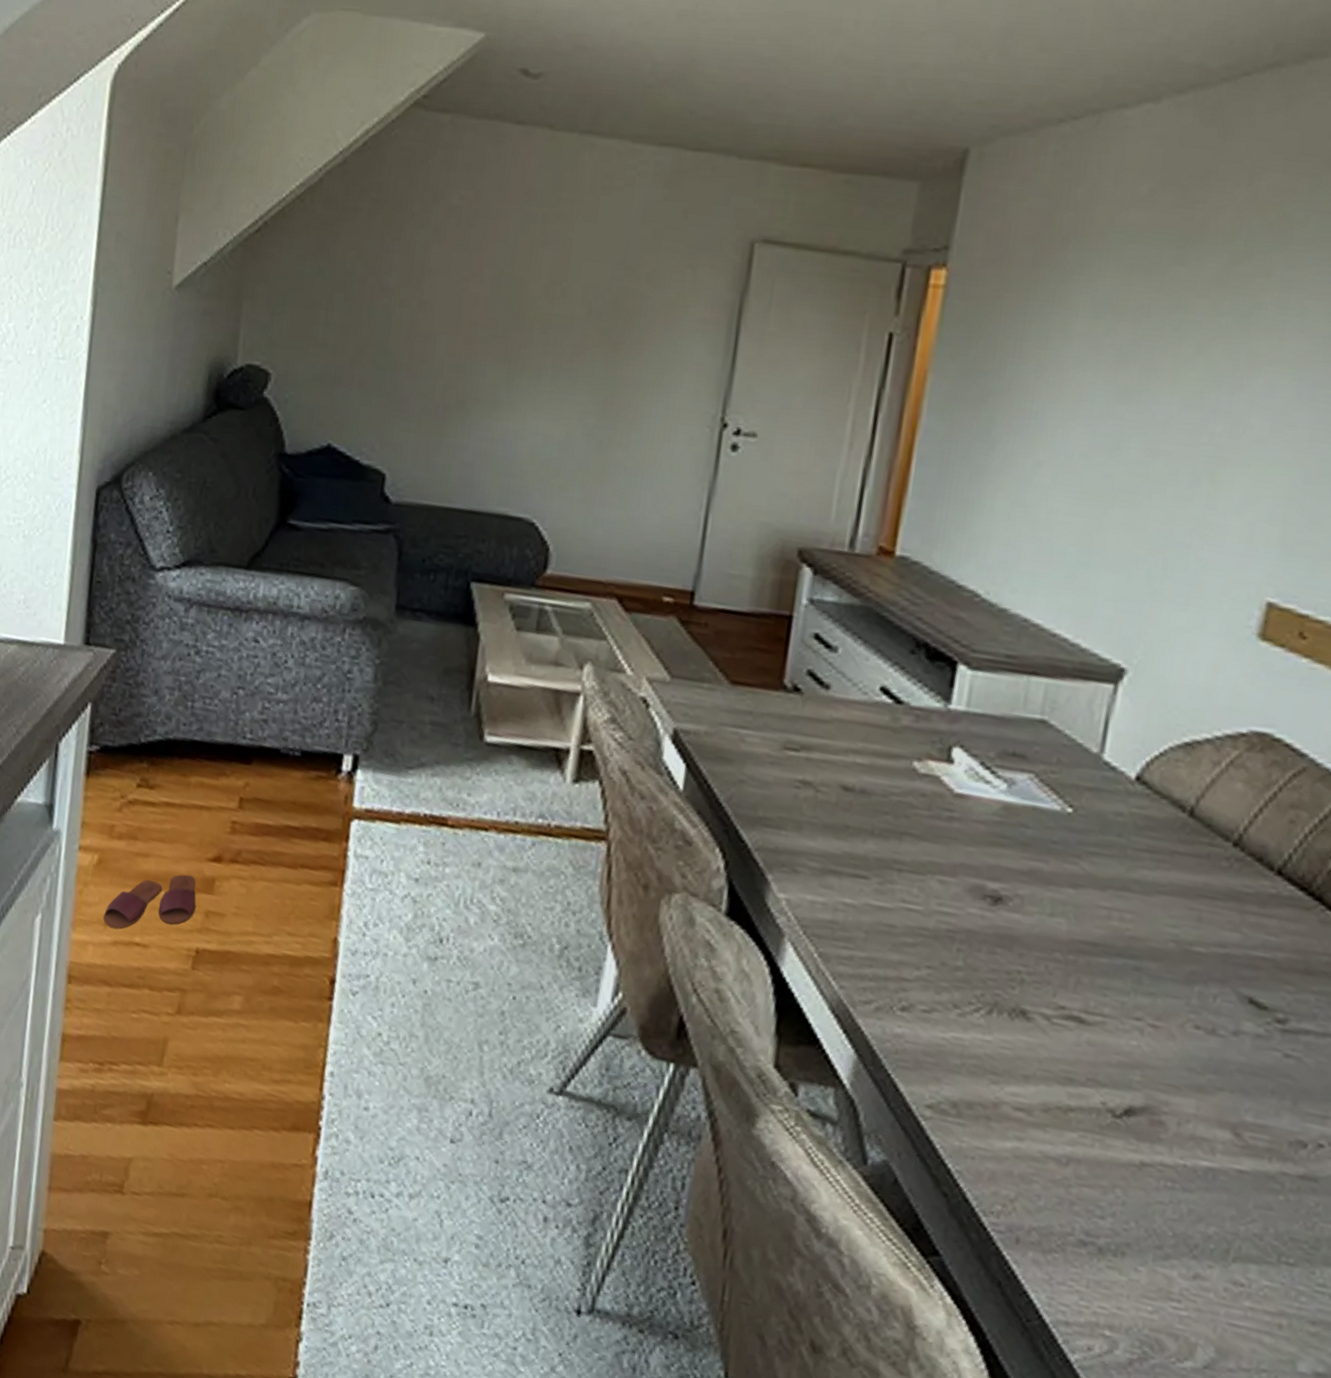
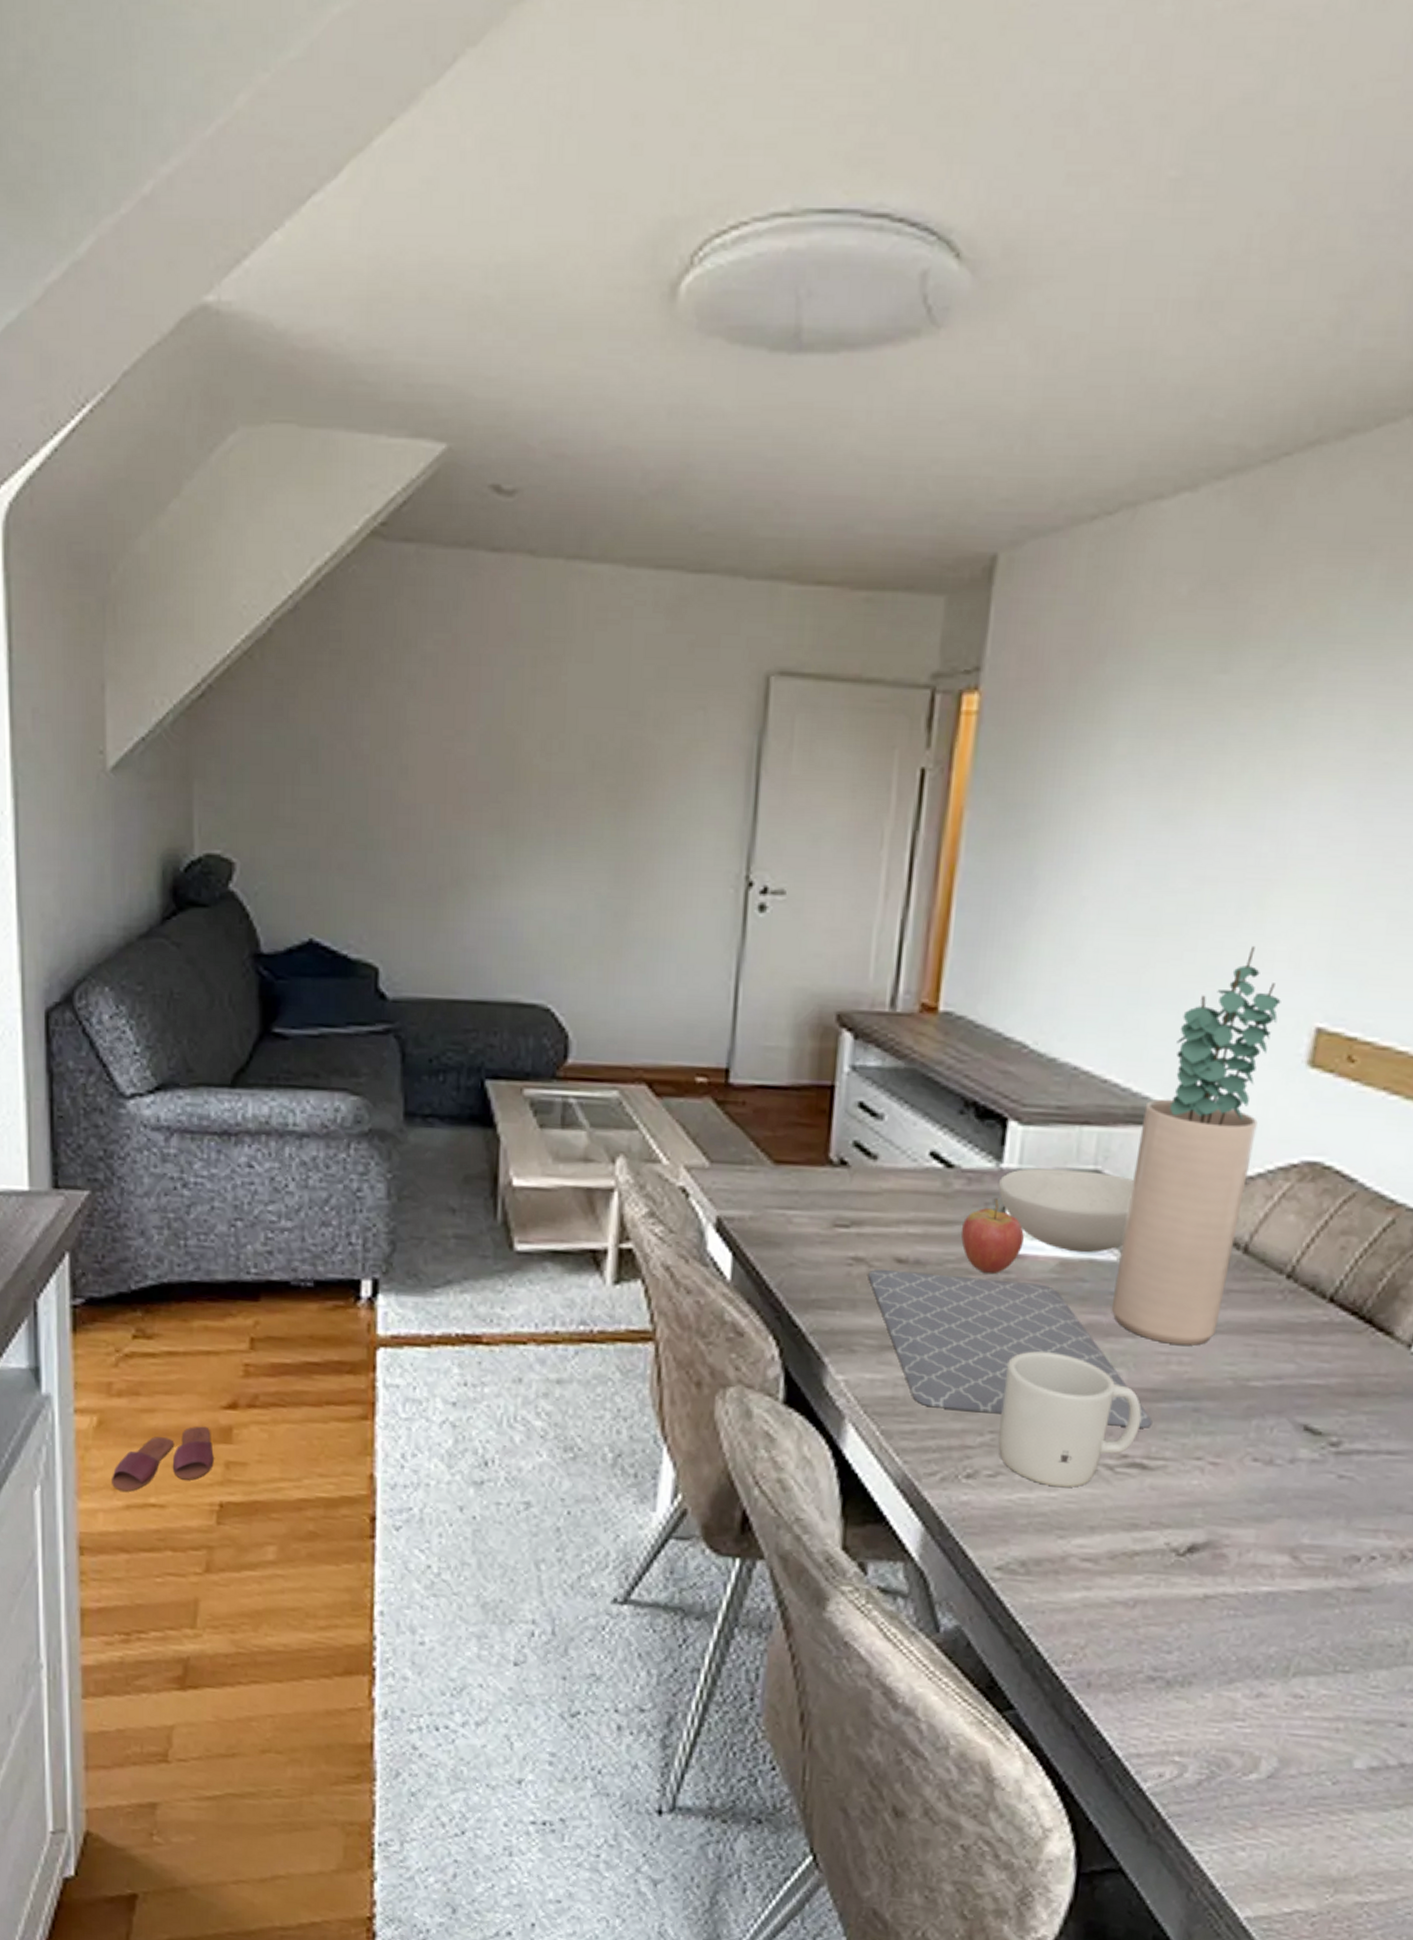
placemat: none [814,794,1092,981] -> present [868,1269,1152,1428]
fruit: none [906,737,969,811] -> present [961,1198,1024,1274]
mug: none [935,890,1082,1033] -> present [998,1351,1142,1488]
bowl: none [945,711,1081,800] -> present [997,1168,1135,1253]
vase: none [1053,518,1232,904] -> present [1111,945,1281,1346]

